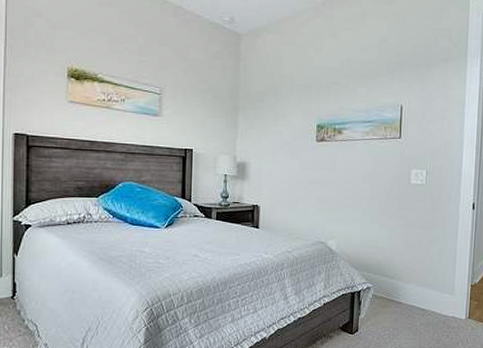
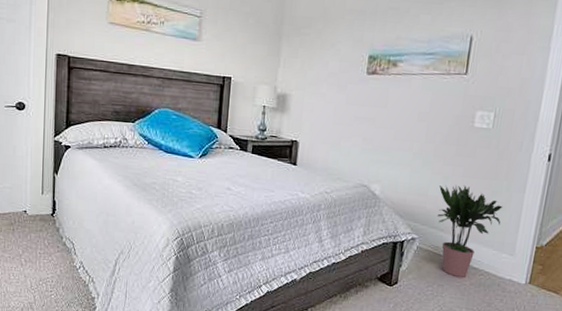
potted plant: none [387,235,442,319] -> present [437,185,504,277]

